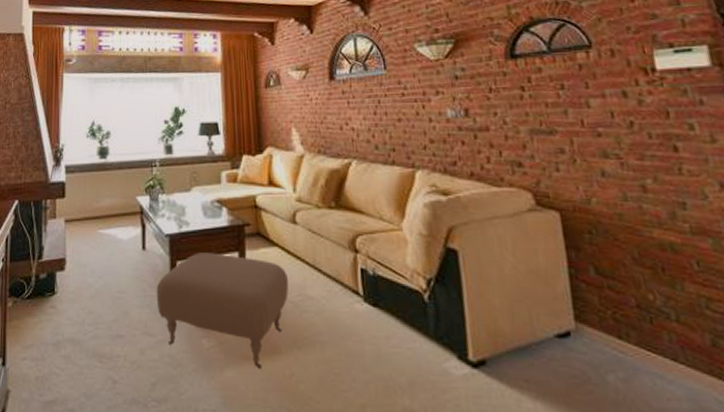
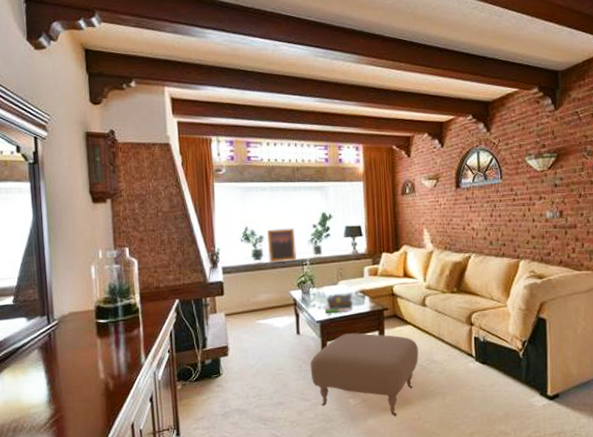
picture frame: none [114,124,145,163] -> present [267,228,297,263]
books: none [176,202,209,227] -> present [325,293,354,314]

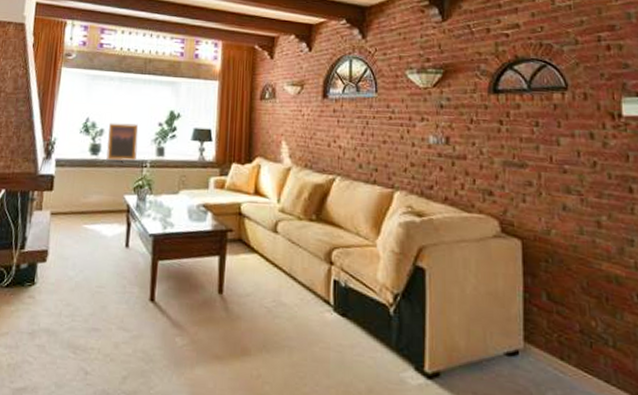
ottoman: present [310,333,419,416] -> none [135,254,265,369]
books: present [325,293,354,314] -> none [161,204,194,229]

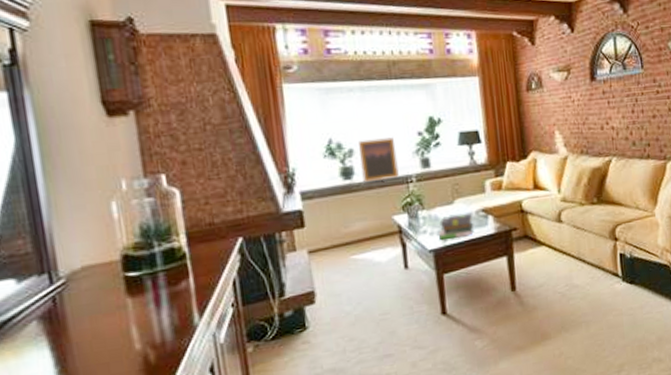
books: none [161,204,194,229] -> present [439,212,474,240]

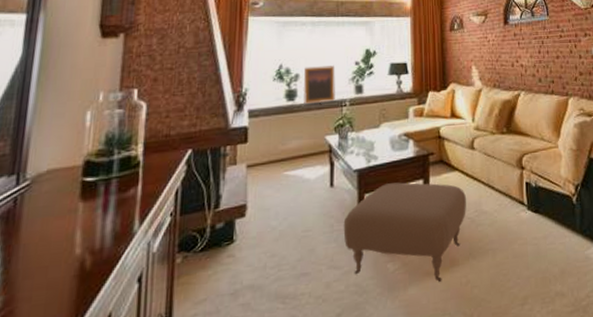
ottoman: none [423,259,557,355] -> present [343,182,467,282]
books: present [439,212,474,240] -> none [364,136,396,161]

